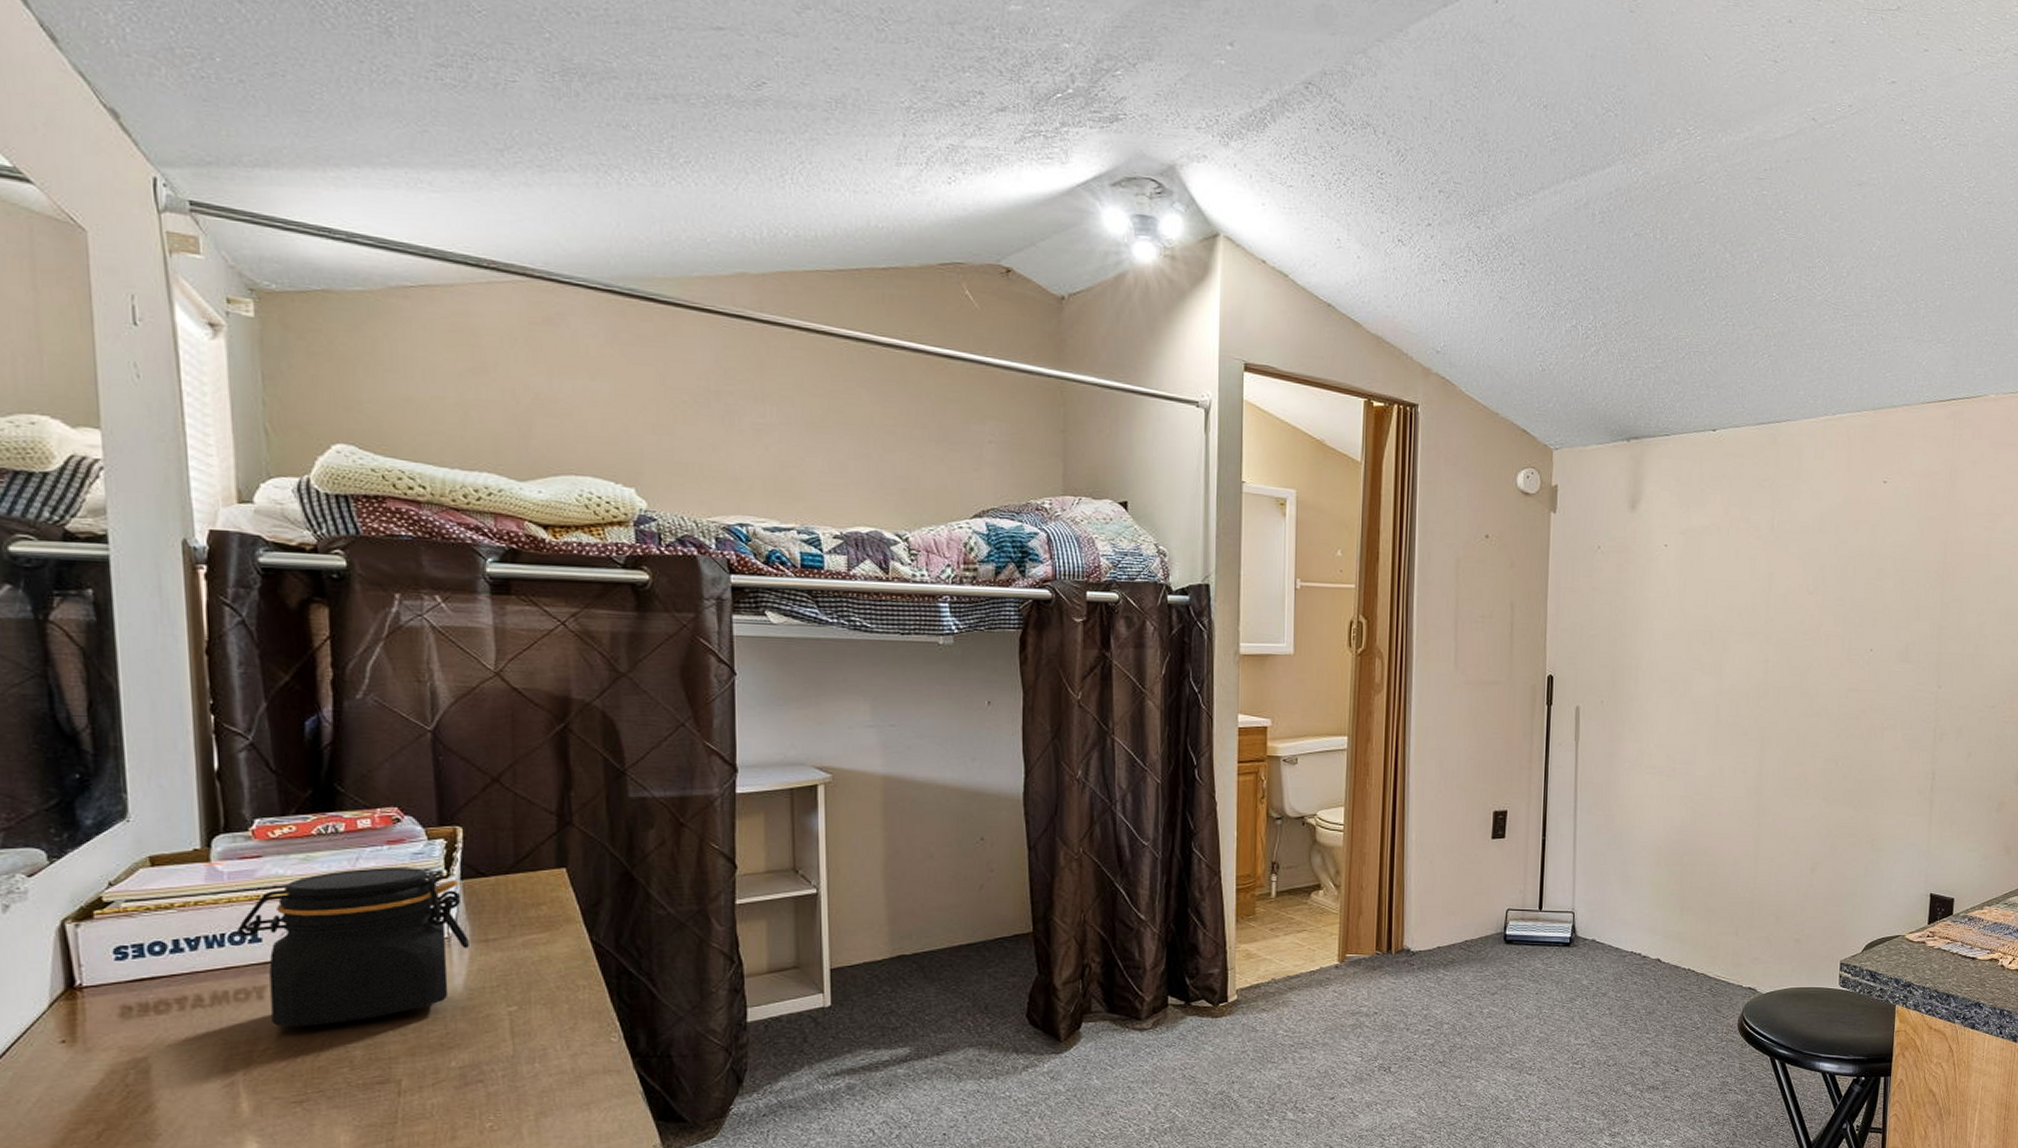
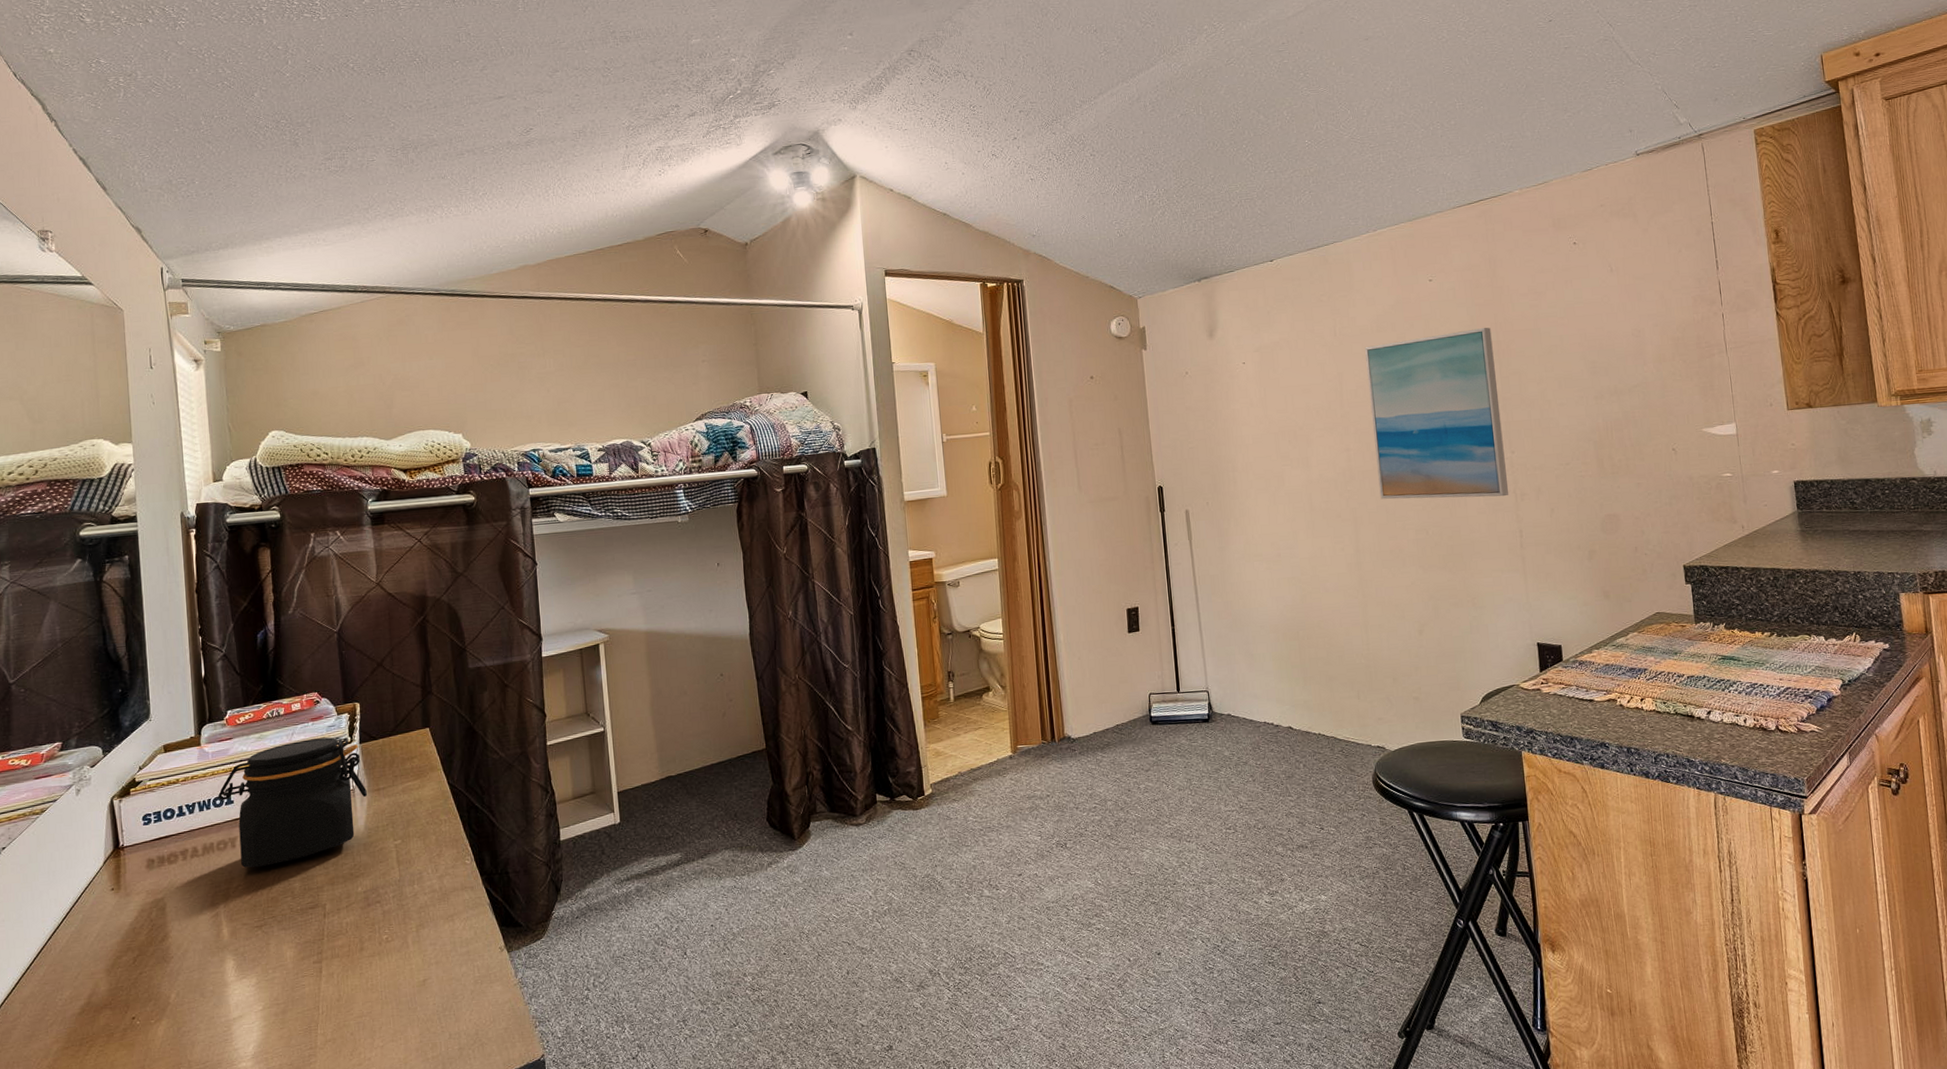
wall art: none [1793,544,1940,734] -> present [1365,327,1509,500]

